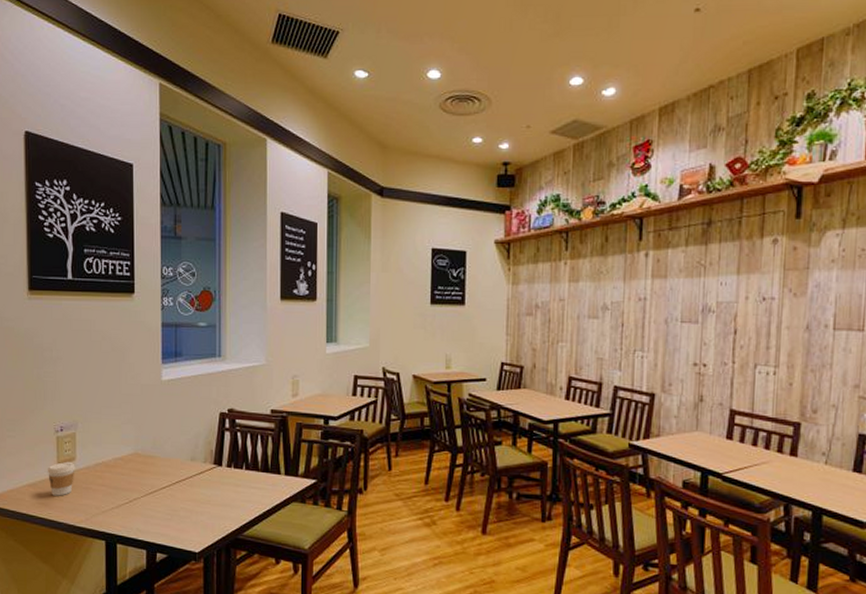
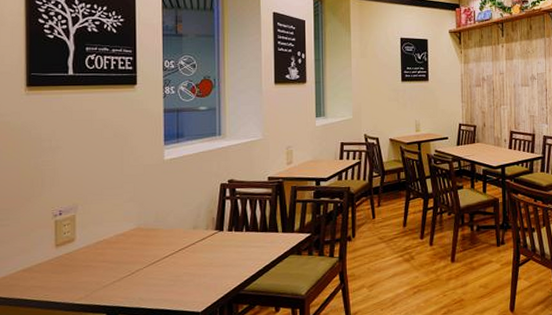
coffee cup: present [47,461,75,496] -> none [44,243,75,277]

